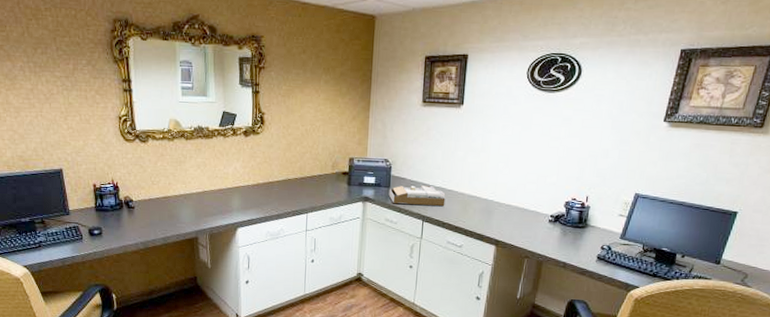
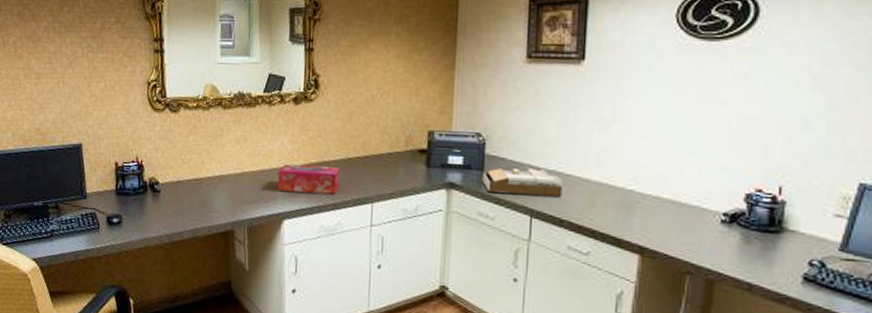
tissue box: none [232,184,282,207] -> present [277,164,340,194]

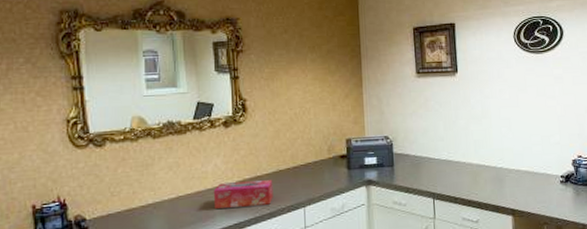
paper tray: present [482,167,563,197] -> none [393,159,454,183]

